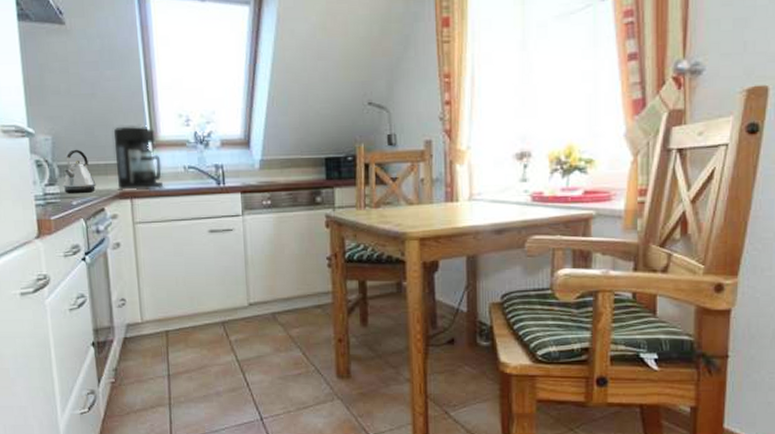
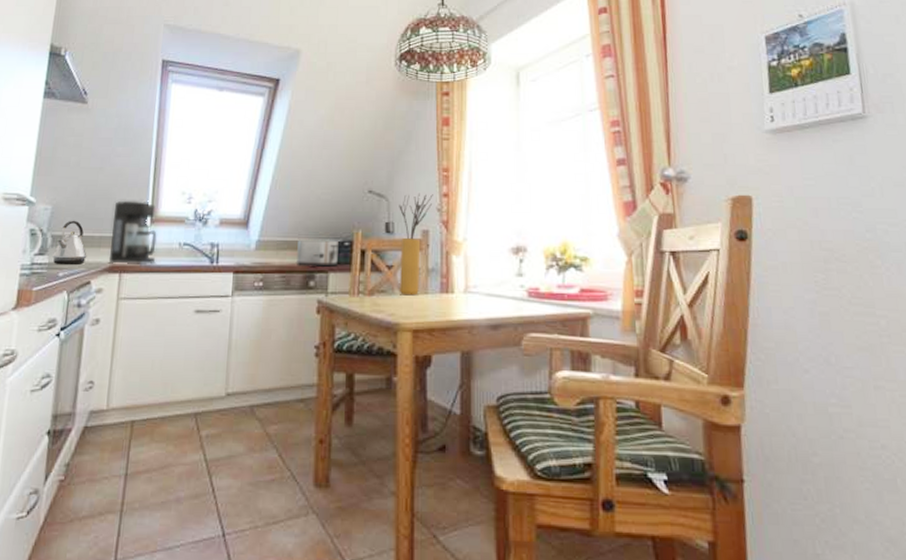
toaster: none [301,155,343,184] -> present [296,239,338,268]
vase: none [400,102,435,206] -> present [399,193,433,296]

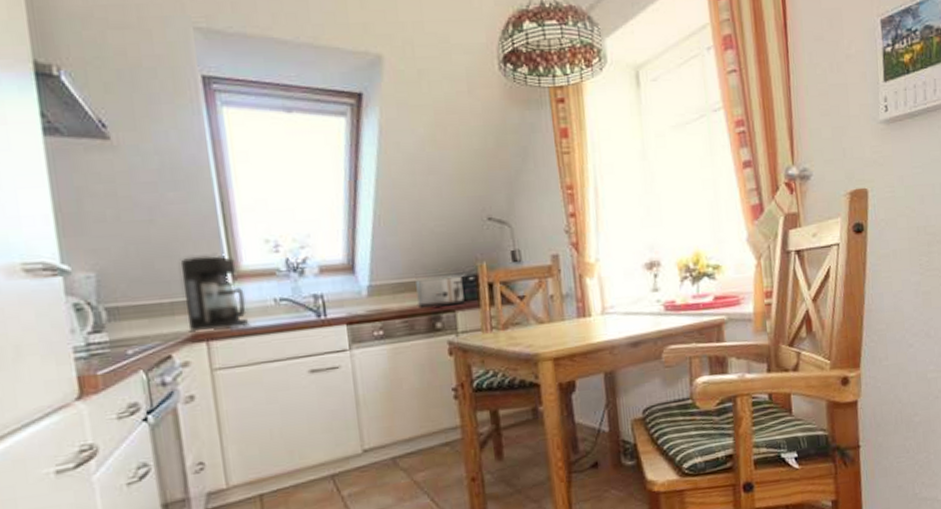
kettle: present [52,220,87,266] -> none [113,286,160,342]
vase: present [399,193,433,296] -> none [523,215,559,325]

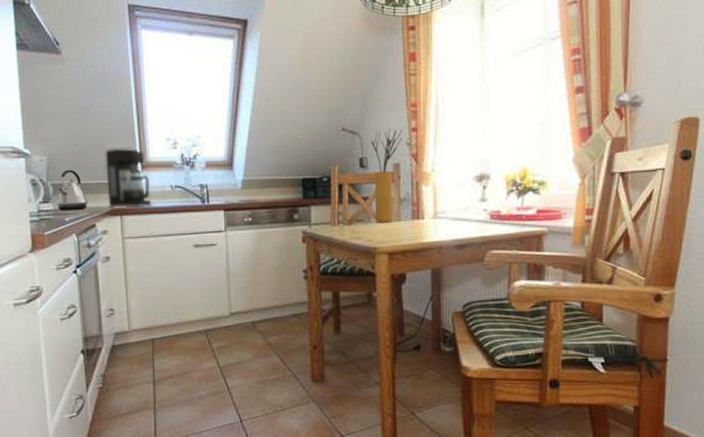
kettle: none [113,286,160,342] -> present [56,169,88,211]
toaster: present [415,275,465,309] -> none [280,176,318,202]
vase: none [523,215,559,325] -> present [371,128,403,223]

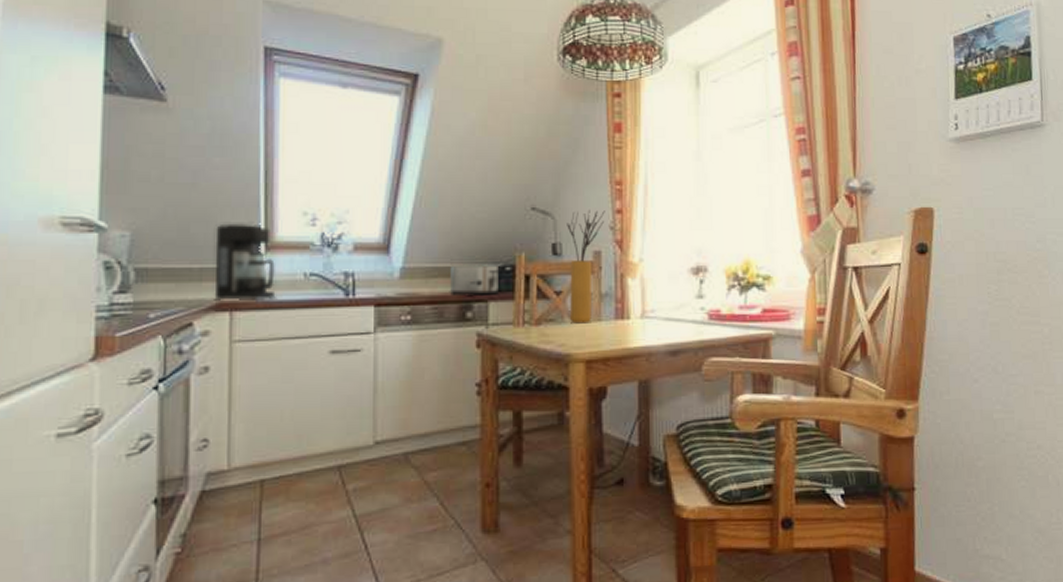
kettle: present [56,169,88,211] -> none [138,249,185,305]
toaster: none [280,176,318,202] -> present [450,265,499,297]

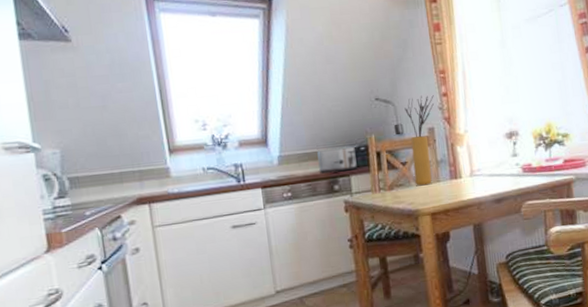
coffee maker: present [214,225,275,301] -> none [128,134,182,197]

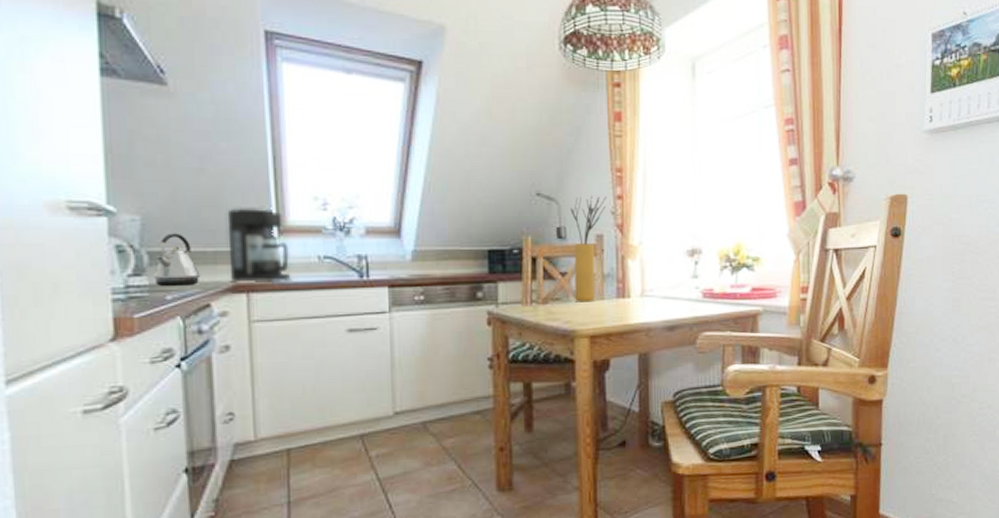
kettle: none [74,160,111,205] -> present [153,233,201,287]
coffee maker: none [128,134,182,197] -> present [227,209,290,283]
toaster: present [317,146,357,174] -> none [460,248,507,278]

